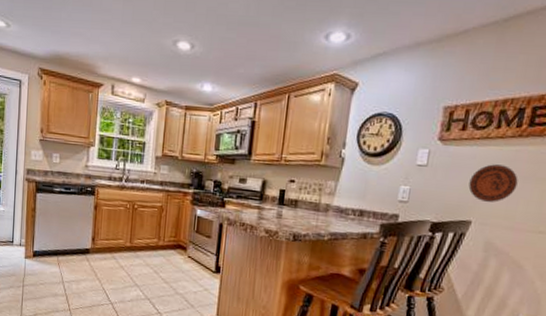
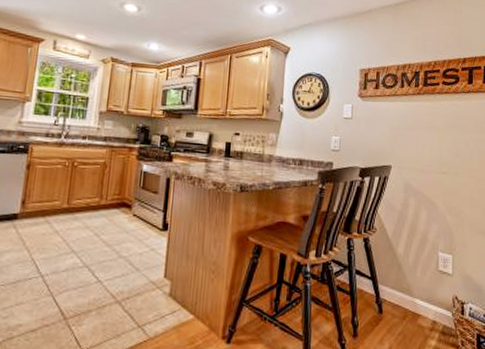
decorative plate: present [468,164,518,202] -> none [386,117,422,149]

